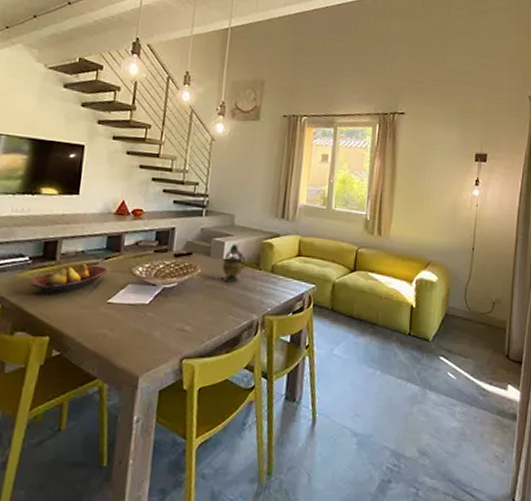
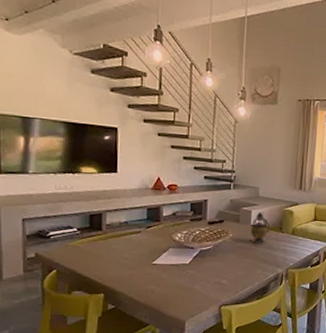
fruit bowl: present [29,264,109,296] -> none [80,233,151,260]

